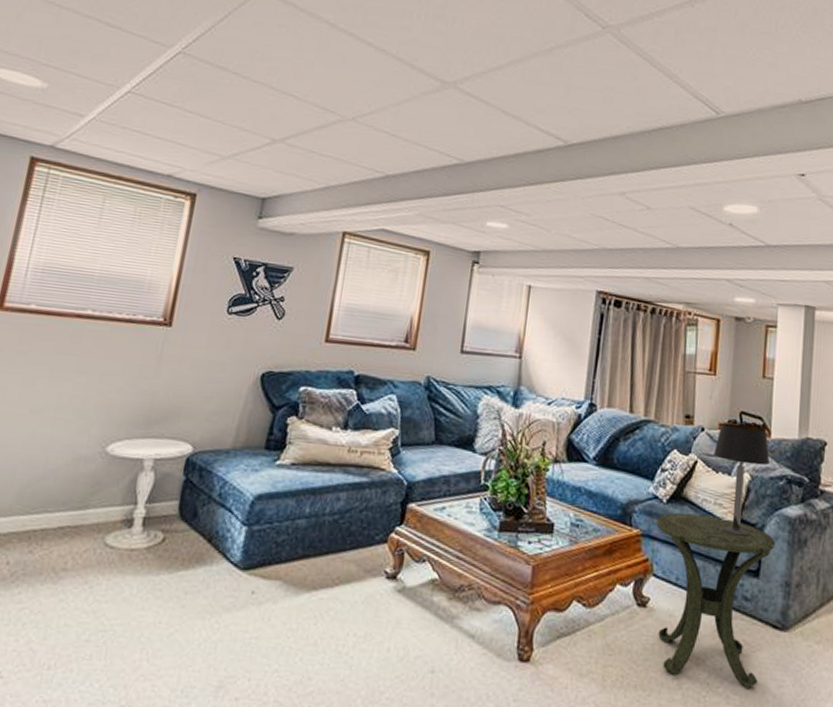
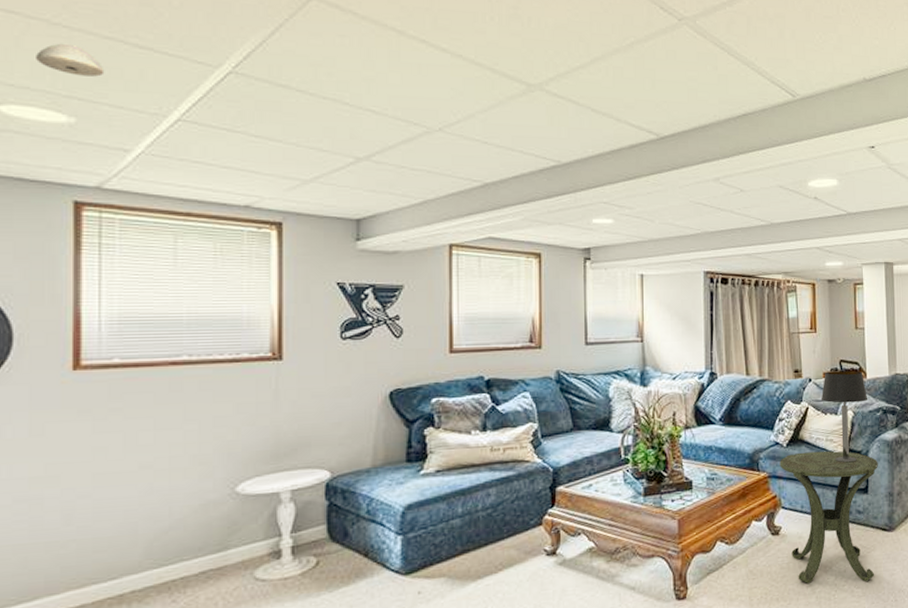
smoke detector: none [29,19,80,49] -> present [36,43,105,77]

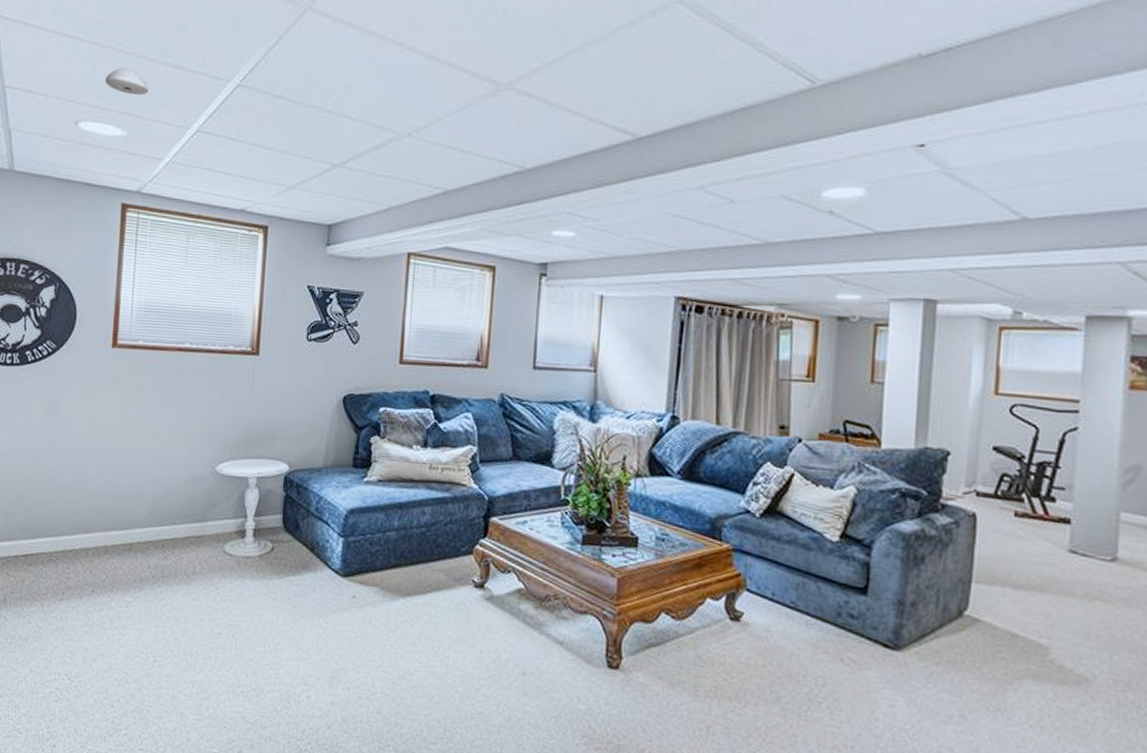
side table: present [779,450,878,584] -> none [748,527,886,706]
table lamp: present [820,370,868,463] -> none [812,432,881,552]

